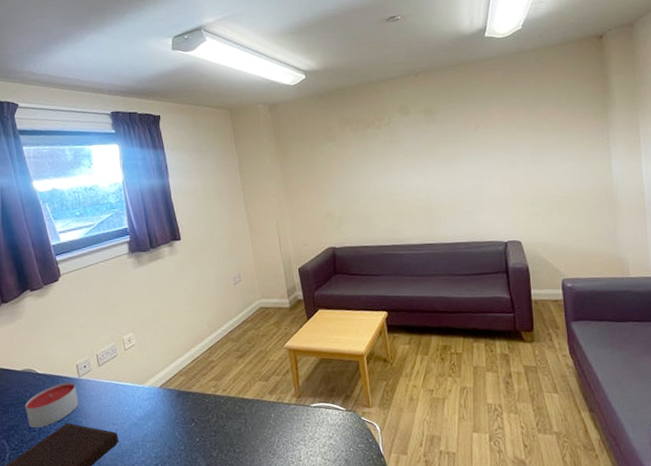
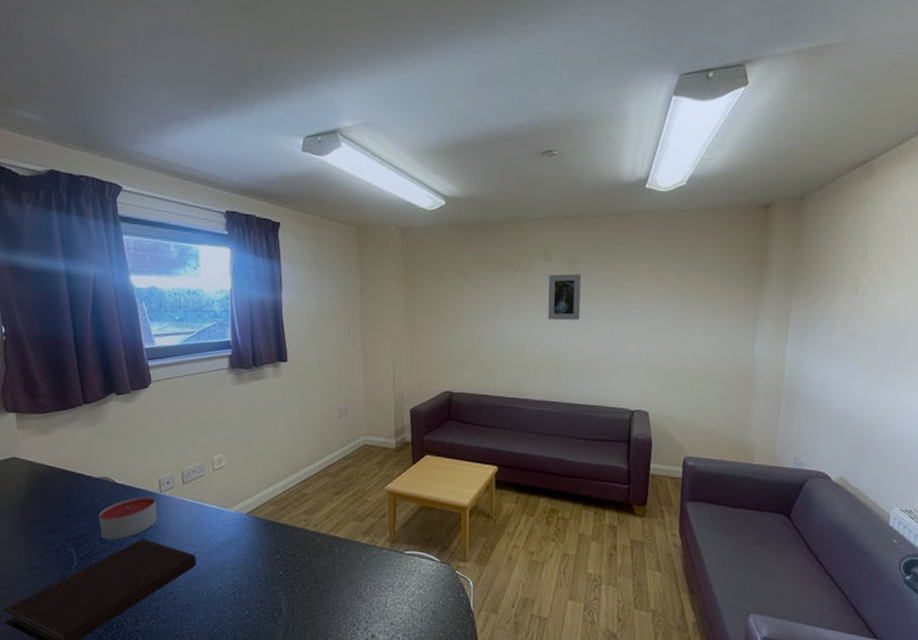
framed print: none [409,122,443,169] -> present [547,273,582,321]

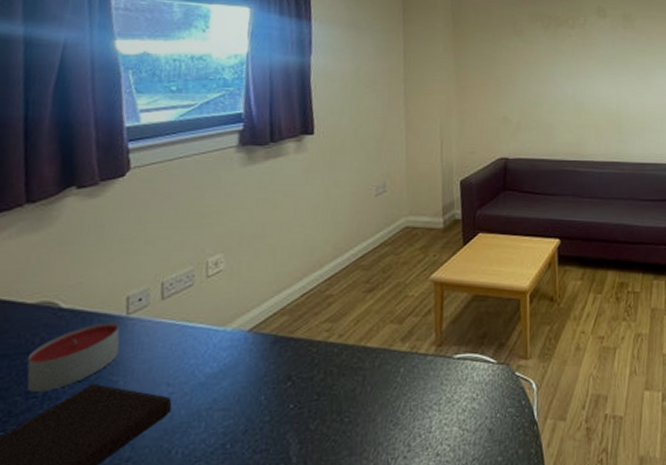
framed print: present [547,273,582,321] -> none [604,30,637,77]

